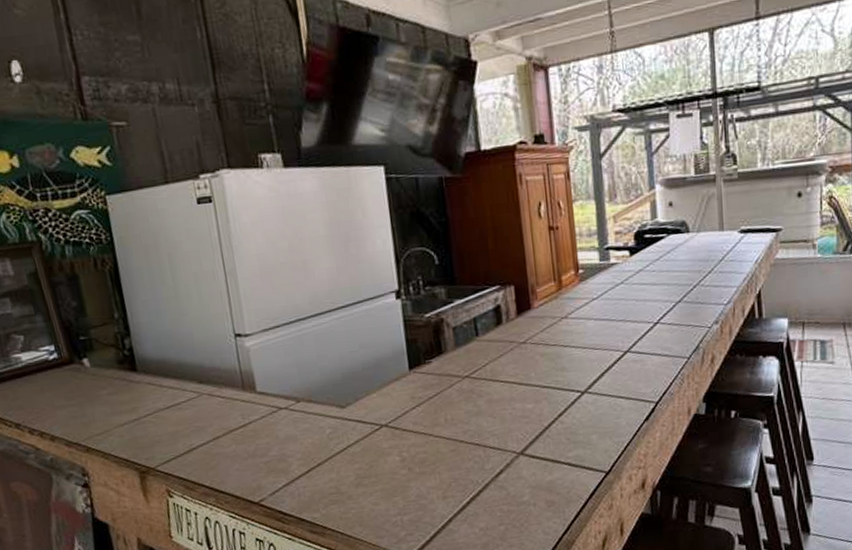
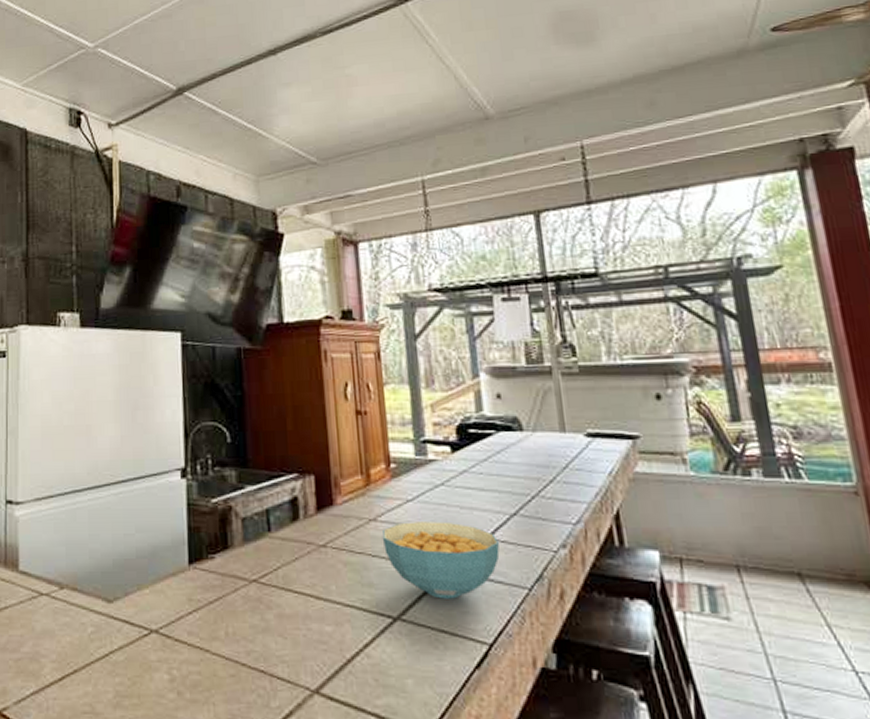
cereal bowl: none [572,312,666,373] -> present [382,521,500,599]

